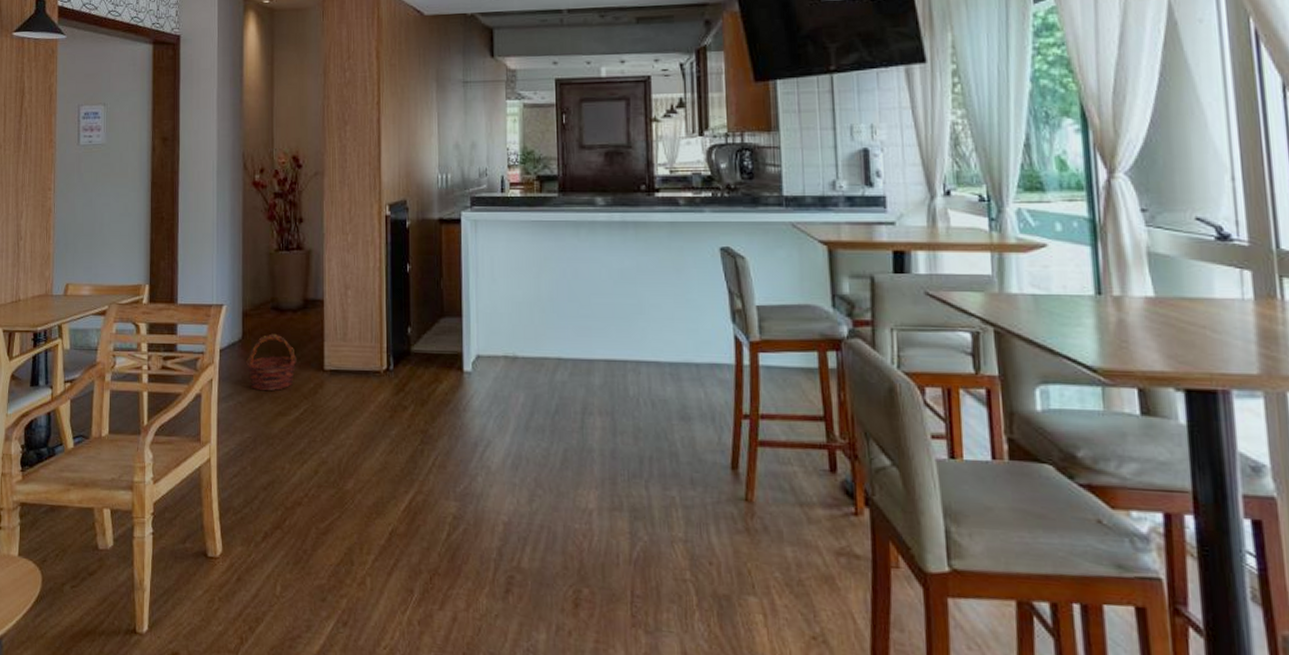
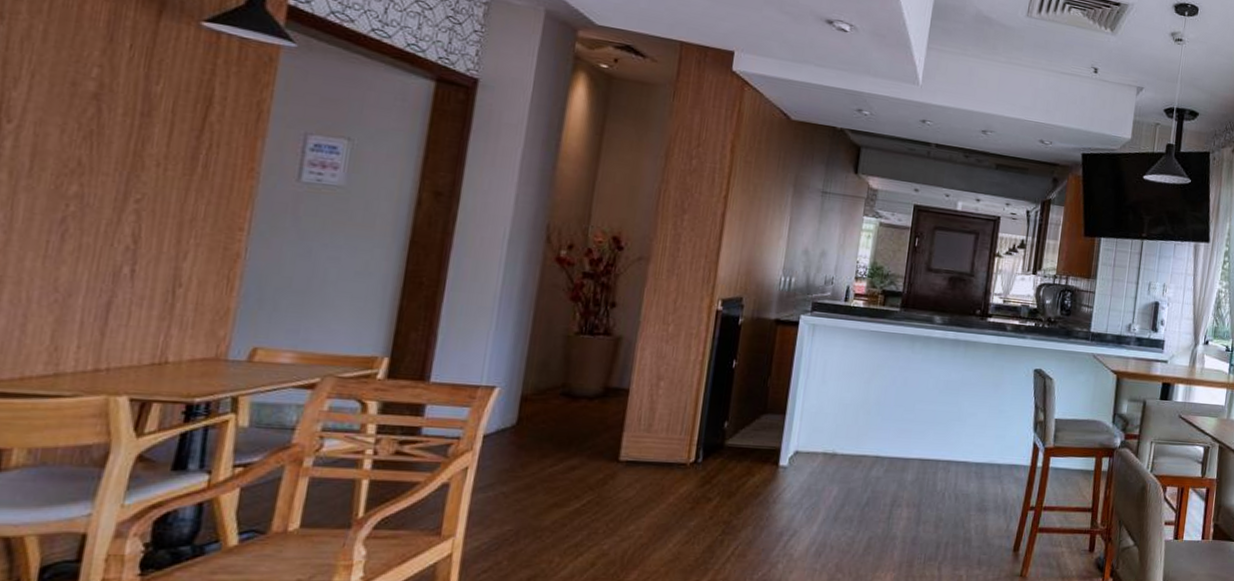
basket: present [246,333,297,391] -> none [518,421,586,482]

